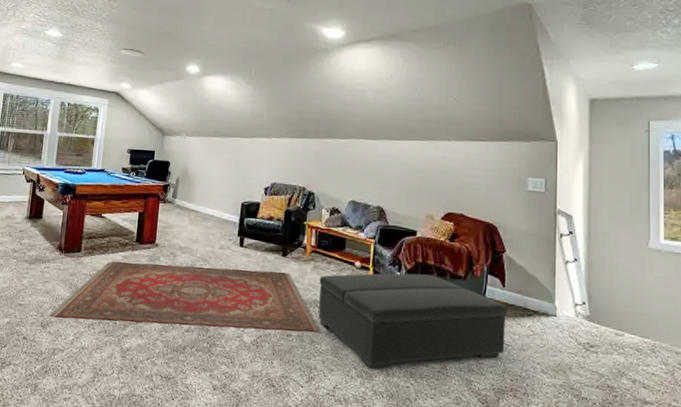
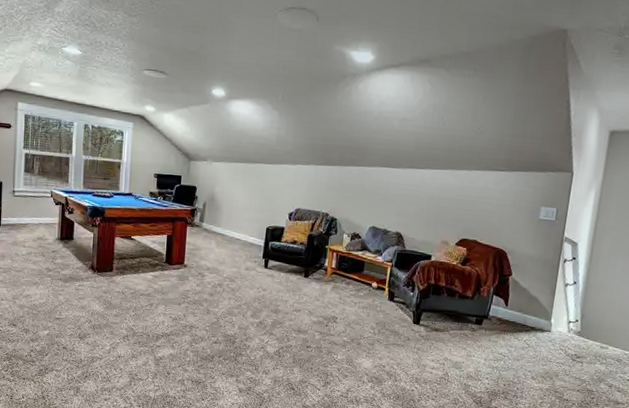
area rug: present [49,261,320,332] -> none [86,280,337,344]
ottoman: present [318,273,507,369] -> none [336,293,508,375]

